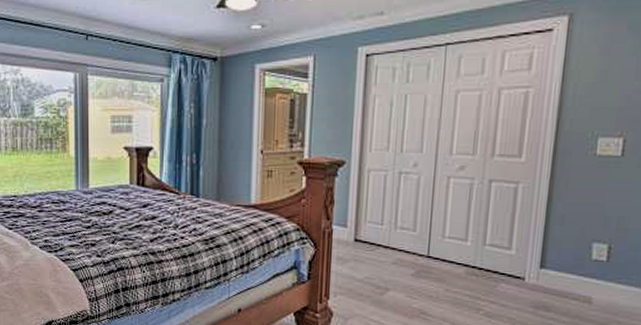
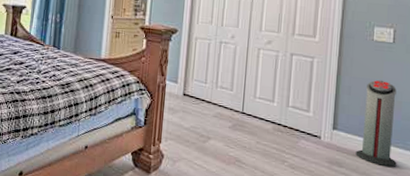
air purifier: none [567,203,623,307] -> present [355,80,397,167]

